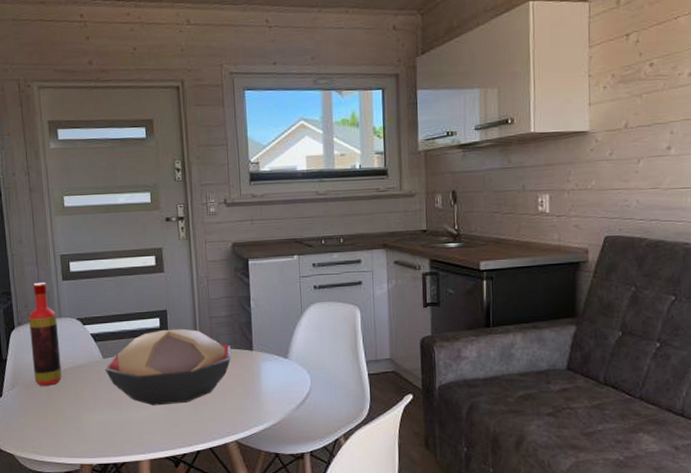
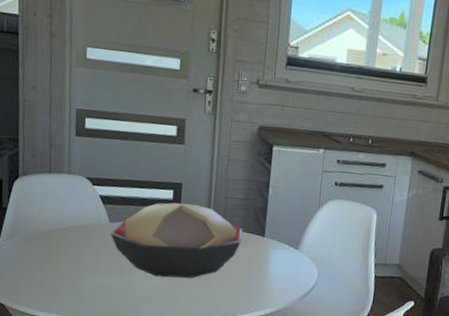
bottle: present [29,282,62,386] -> none [34,133,65,242]

